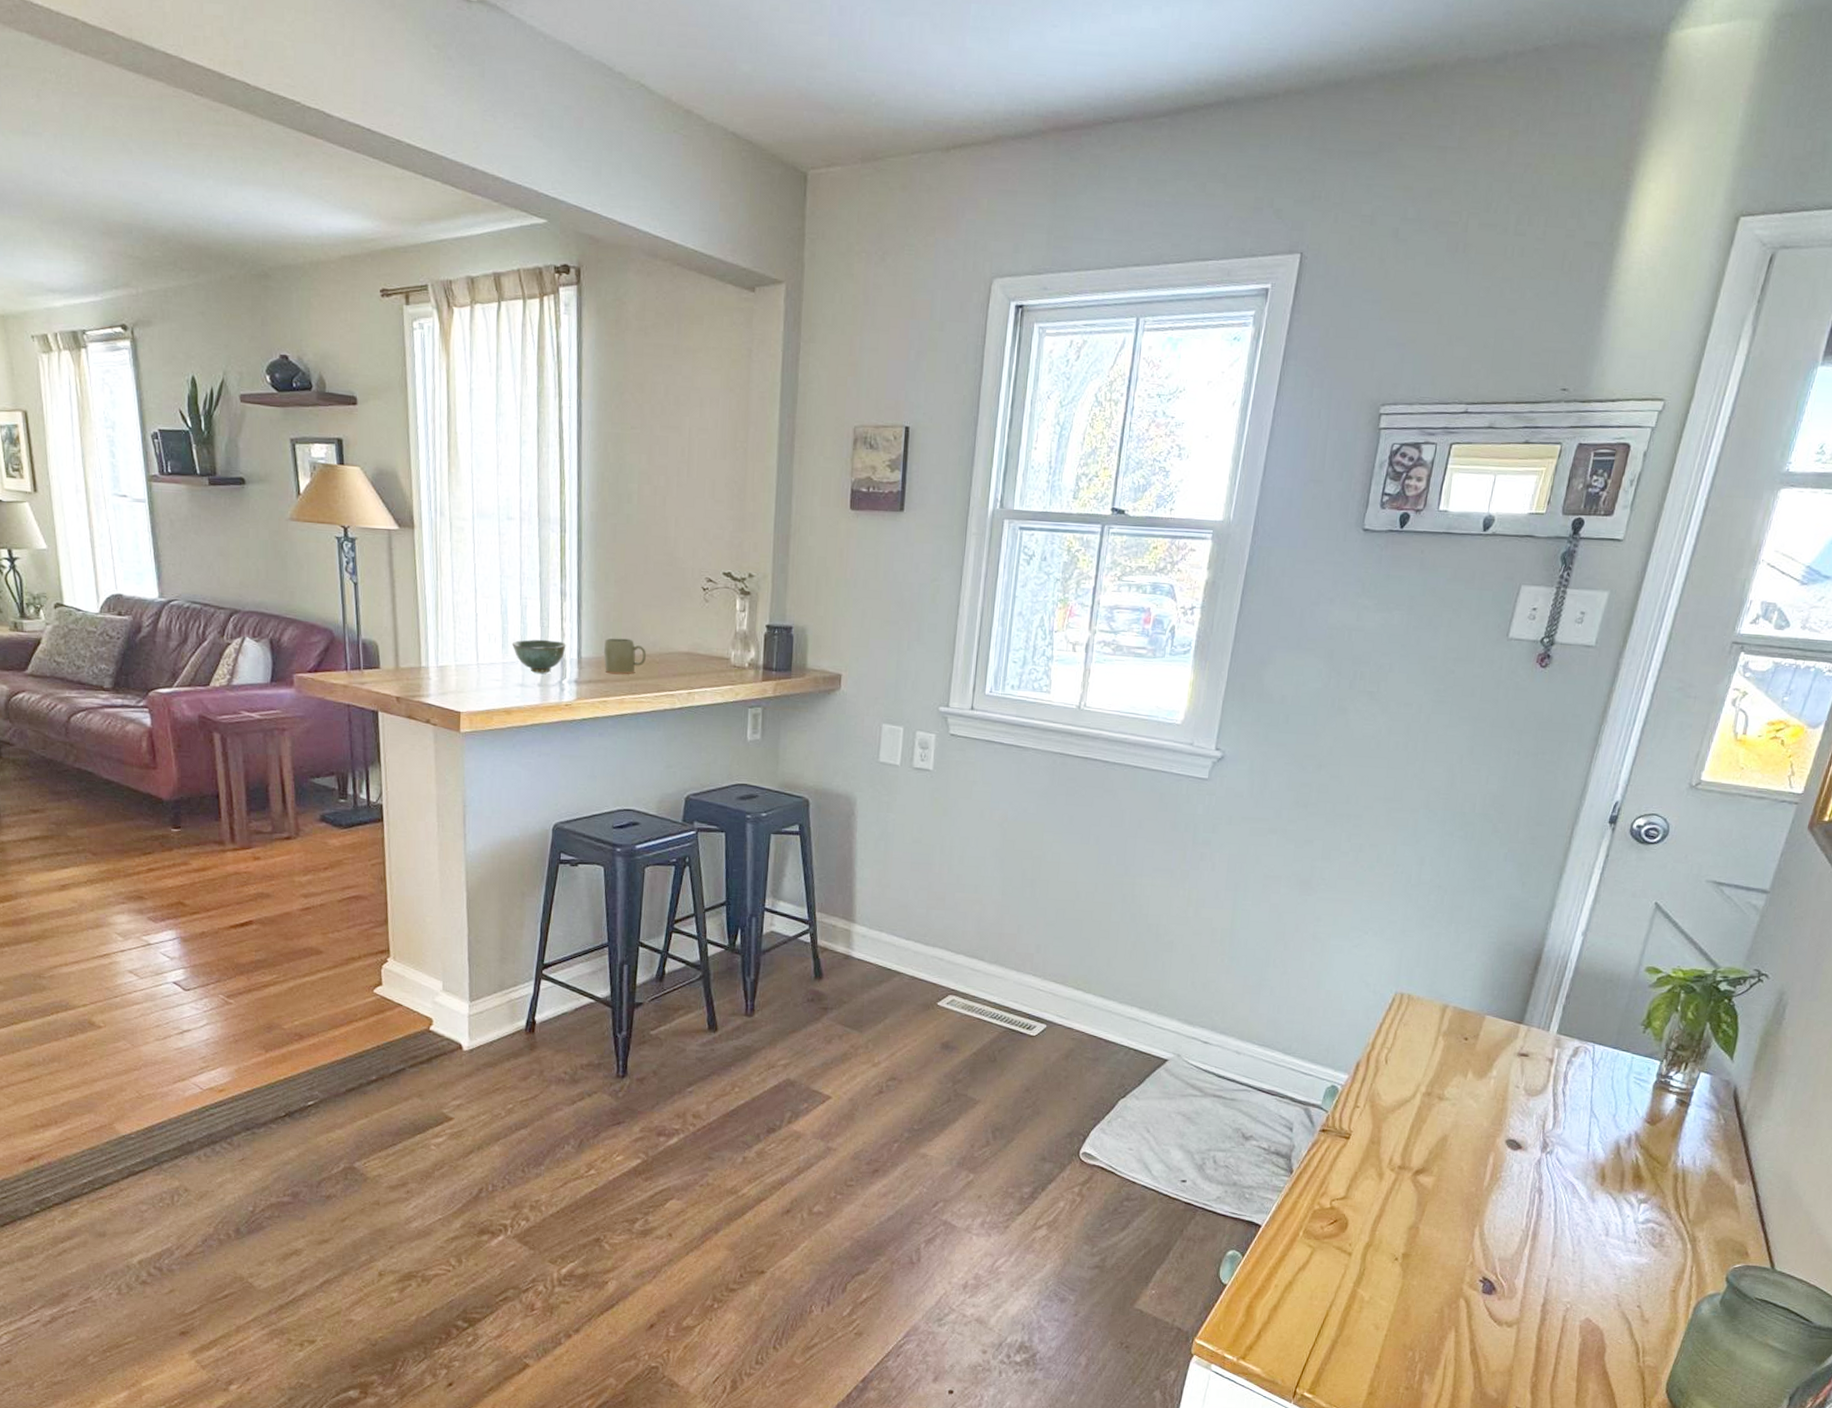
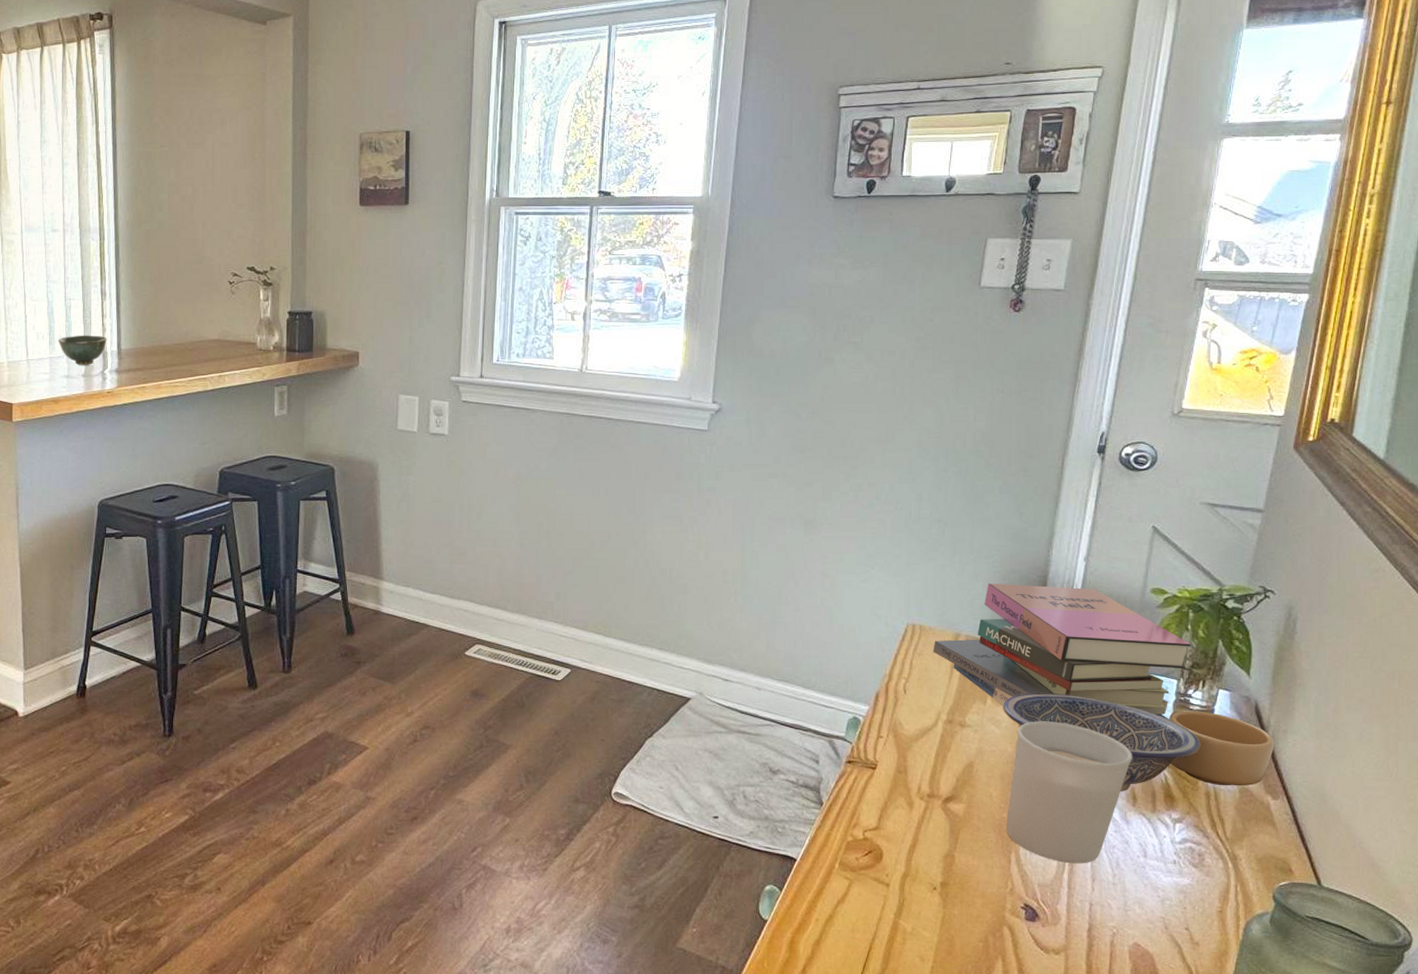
mug: present [603,638,646,675] -> none [140,330,179,363]
books: none [1419,955,1679,1101] -> present [933,584,1191,720]
candle holder: none [1473,1097,1607,1240] -> present [1006,721,1132,864]
decorative bowl: none [1483,1068,1676,1171] -> present [1003,693,1201,792]
mug: none [1643,1092,1749,1170] -> present [1169,710,1275,786]

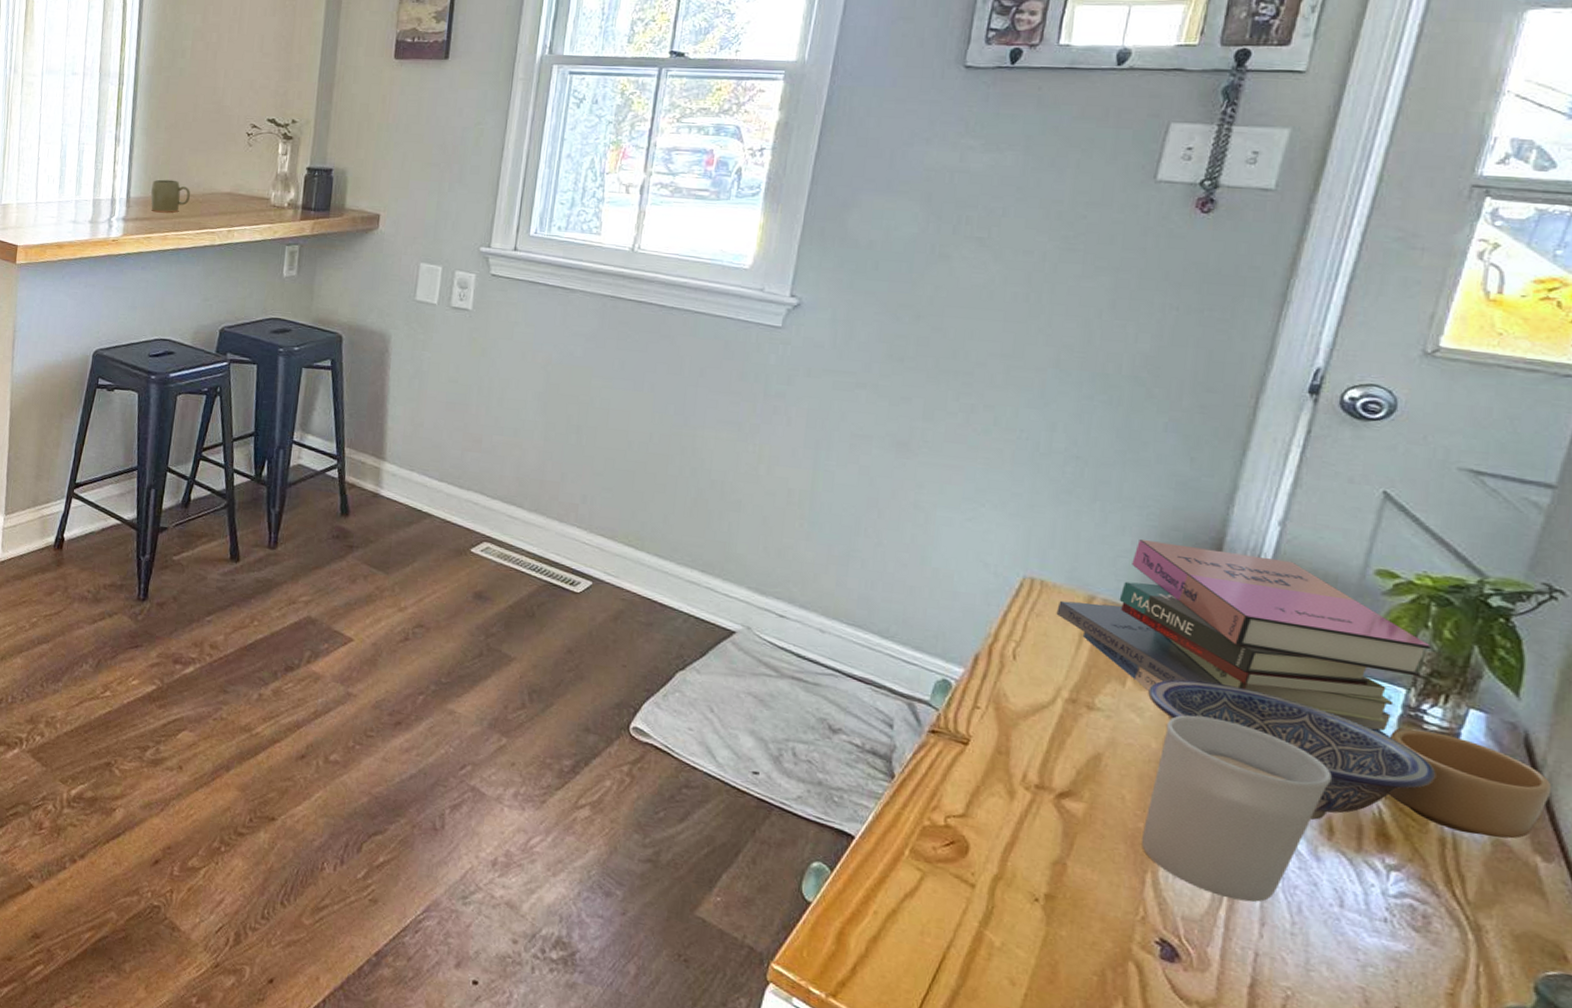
bowl: present [58,335,107,366] -> none [67,180,117,212]
mug: none [140,330,179,363] -> present [150,179,190,213]

